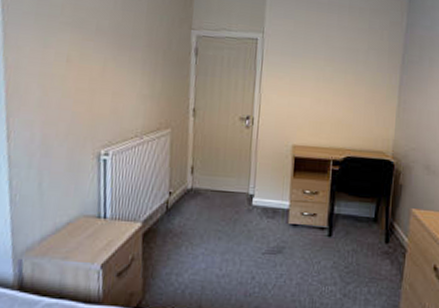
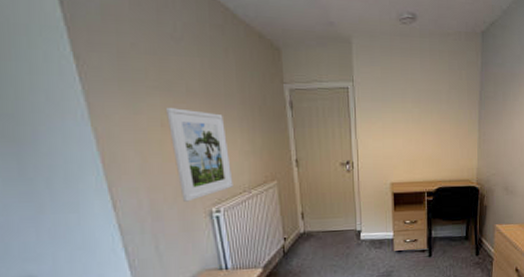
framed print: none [73,43,128,141] -> present [165,107,233,202]

